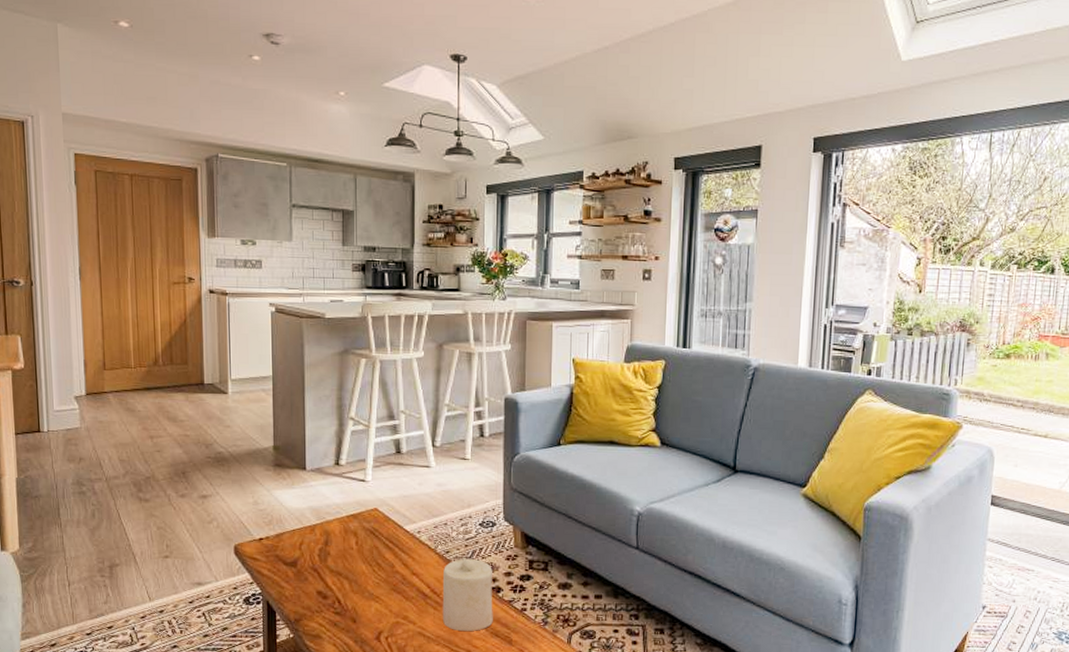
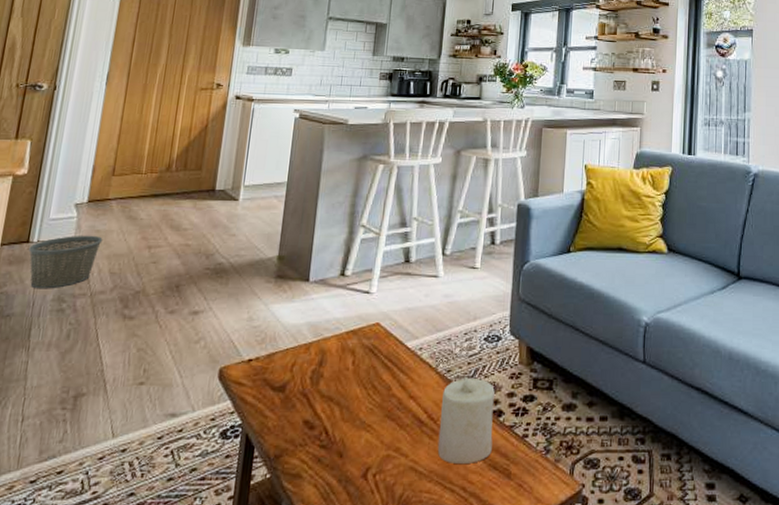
basket: none [41,425,107,474] -> present [29,235,103,289]

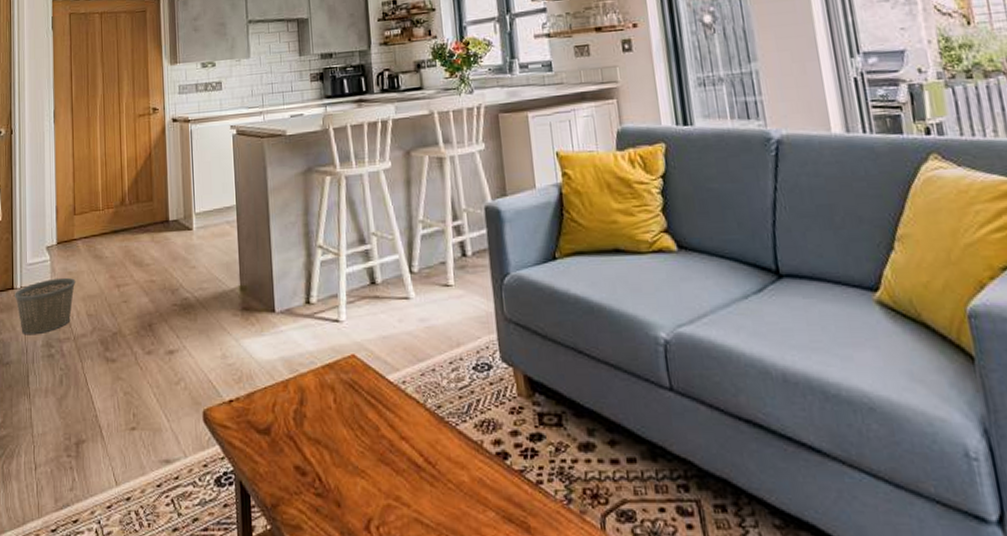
candle: present [437,376,495,463] -> none [436,412,504,515]

